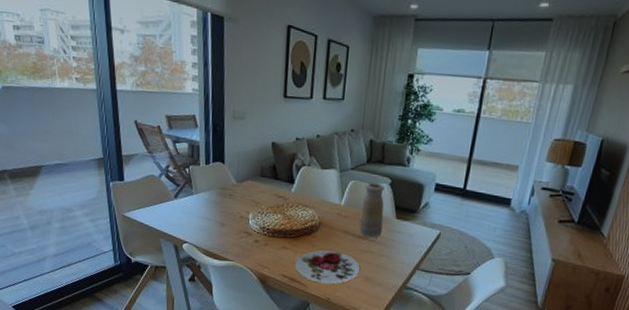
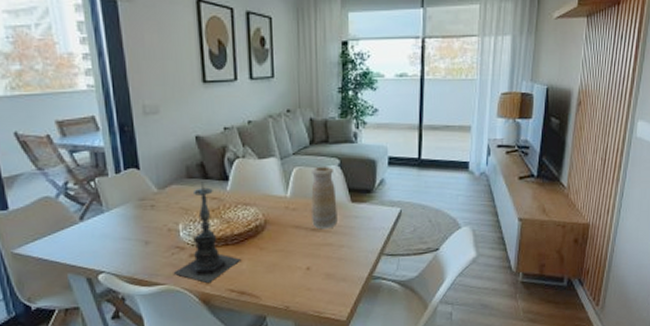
candle holder: none [240,181,296,267] -> present [173,181,242,284]
plate: present [295,250,360,284] -> none [242,250,318,291]

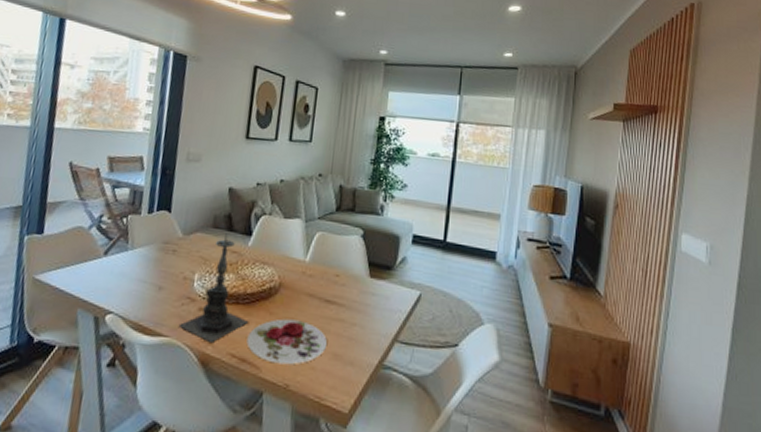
plate: none [242,250,318,291] -> present [246,318,327,365]
vase: present [311,166,338,230] -> none [327,234,357,303]

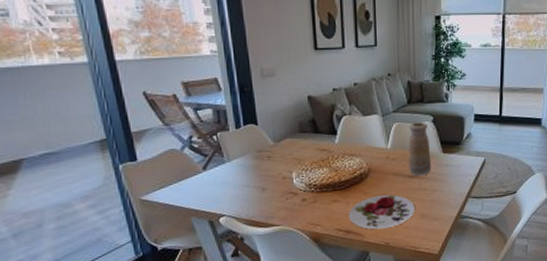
candle holder: present [178,233,249,344] -> none [287,135,348,224]
vase: none [327,234,357,303] -> present [408,122,431,176]

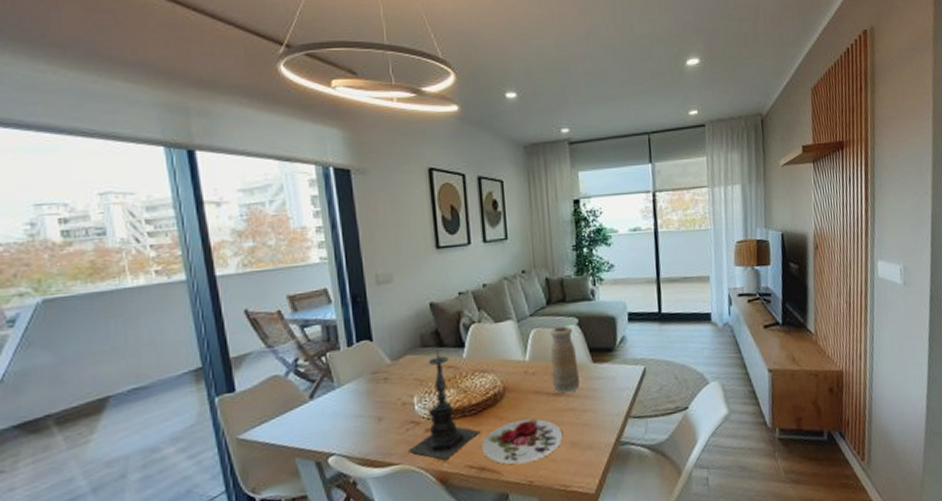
candle holder: none [287,135,348,224] -> present [408,349,481,461]

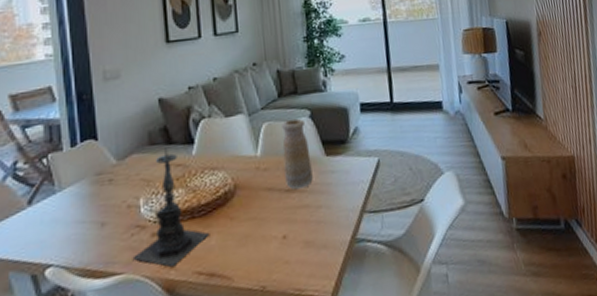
plate: present [481,418,562,465] -> none [211,217,296,269]

